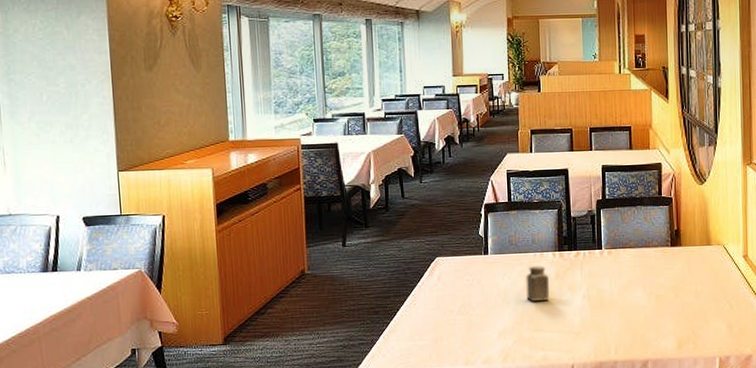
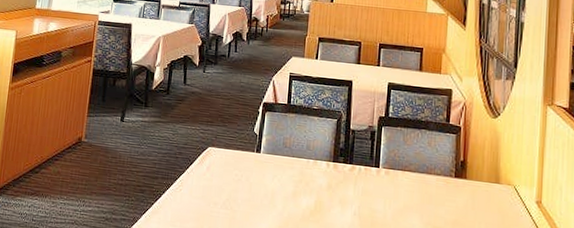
salt shaker: present [526,266,549,301] -> none [294,172,320,210]

